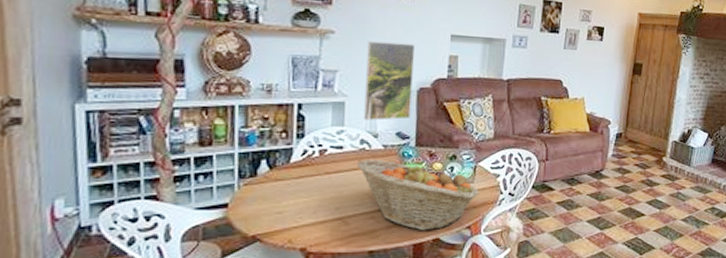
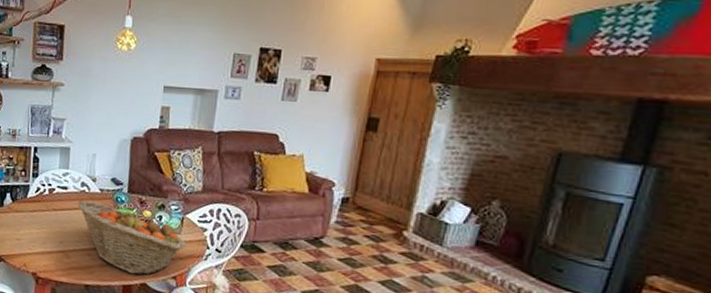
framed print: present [363,41,414,121] -> none [84,92,130,167]

